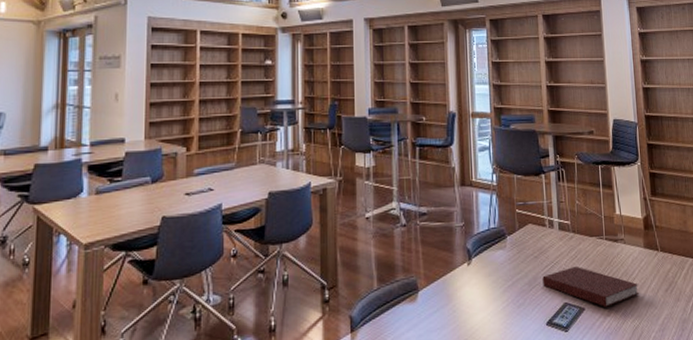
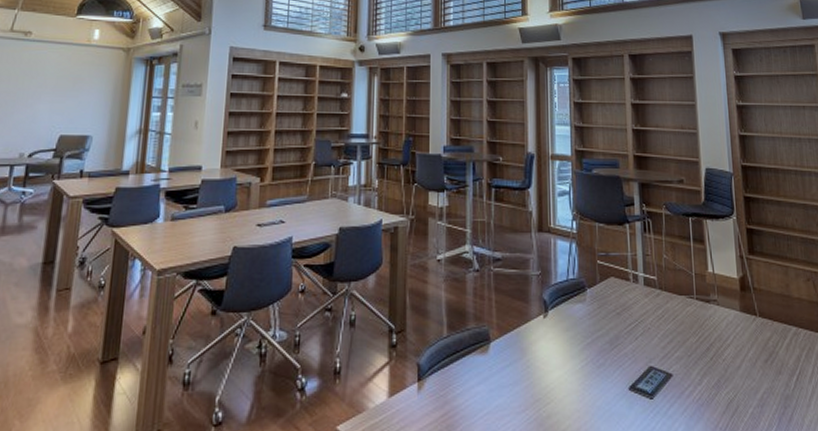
notebook: present [542,265,640,307] -> none [625,326,735,375]

